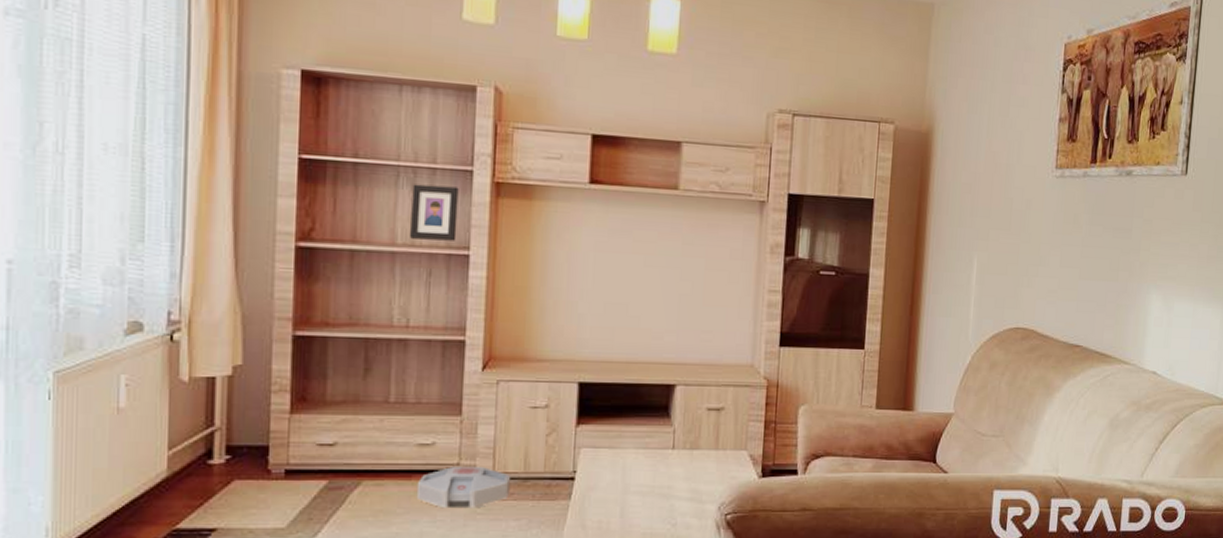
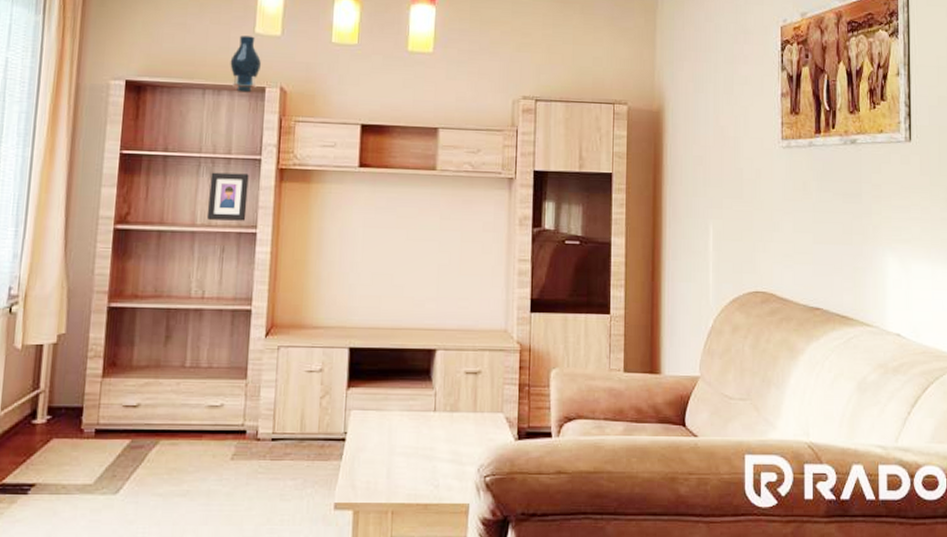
robot vacuum: present [416,466,511,507] -> none [205,426,289,466]
vase: none [432,22,472,92] -> present [230,35,262,93]

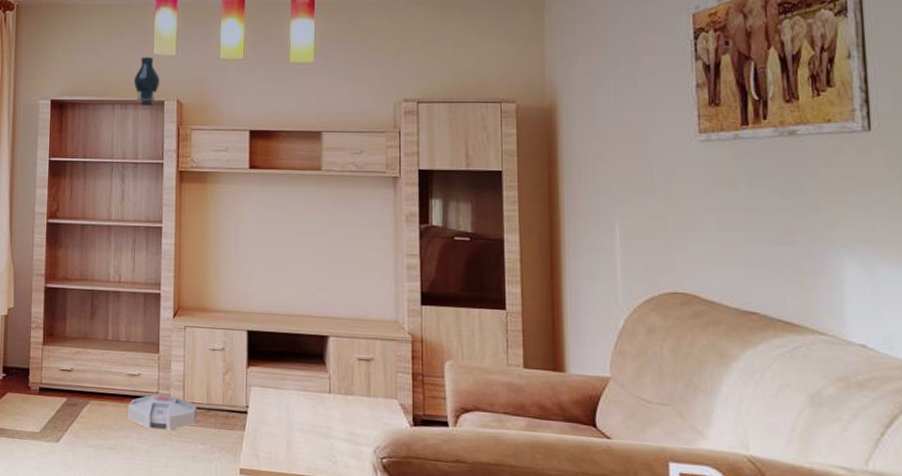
robot vacuum: none [205,426,289,466] -> present [127,394,197,430]
picture frame: present [206,172,249,221] -> none [120,175,154,217]

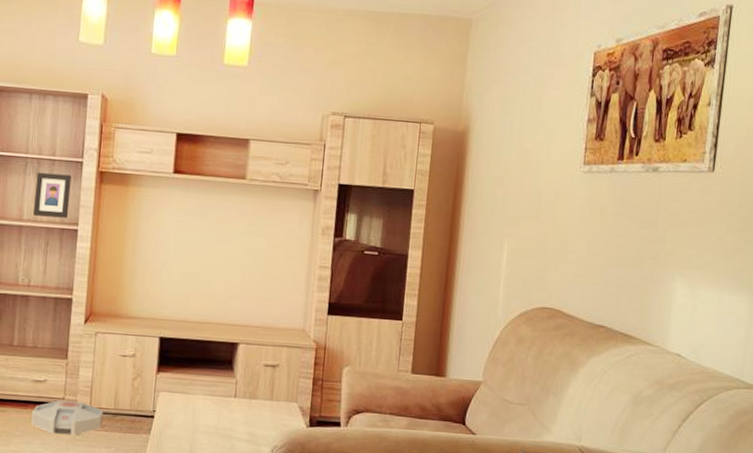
picture frame: none [120,175,154,217] -> present [32,172,72,218]
vase: present [134,57,161,106] -> none [55,43,85,99]

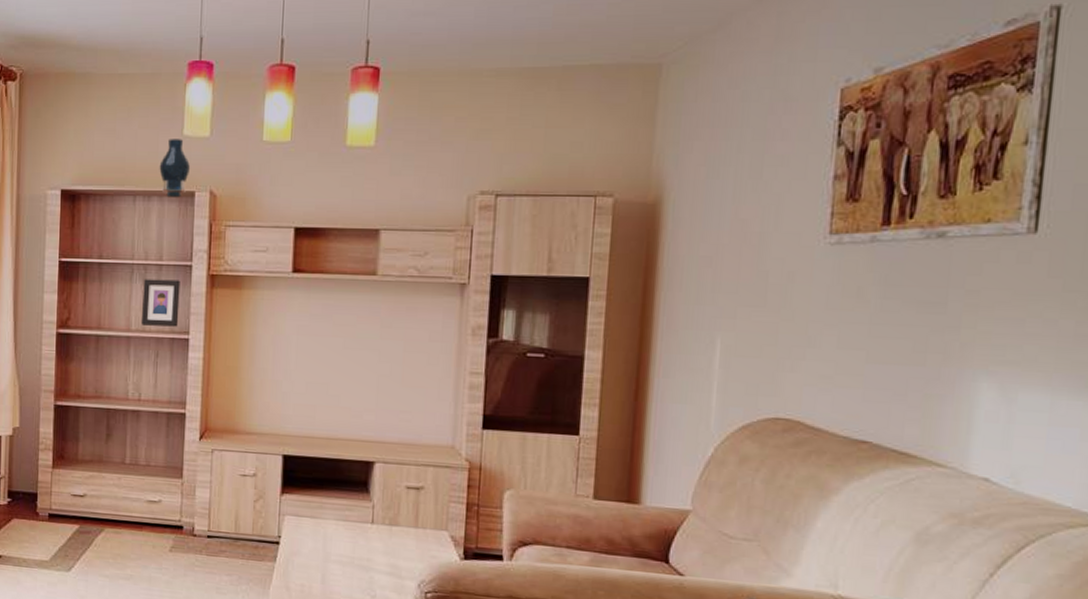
robot vacuum: present [30,400,104,435] -> none [146,522,224,560]
vase: none [55,43,85,99] -> present [159,139,191,198]

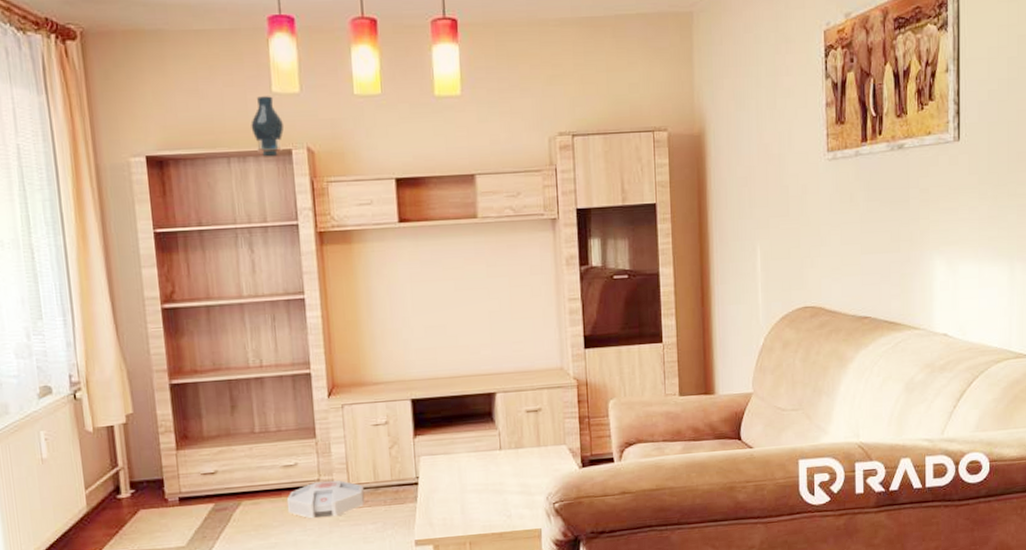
picture frame: present [141,279,180,327] -> none [250,240,292,290]
robot vacuum: none [146,522,224,560] -> present [286,479,365,518]

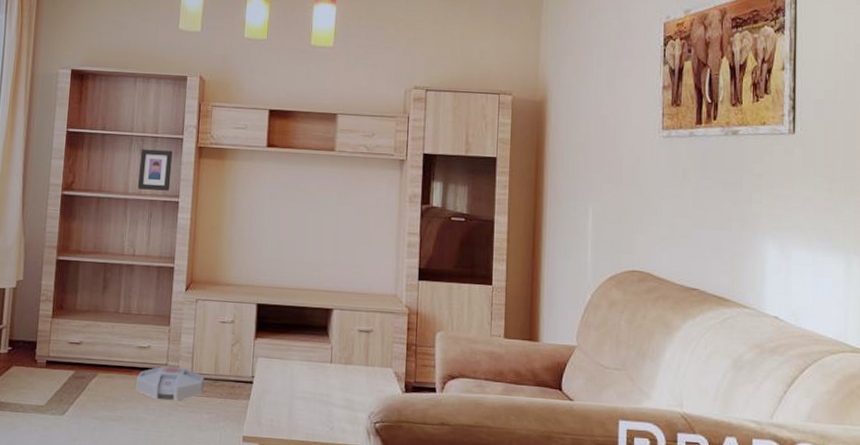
picture frame: none [250,240,292,290] -> present [137,149,173,191]
vase: present [251,96,285,157] -> none [157,31,184,81]

